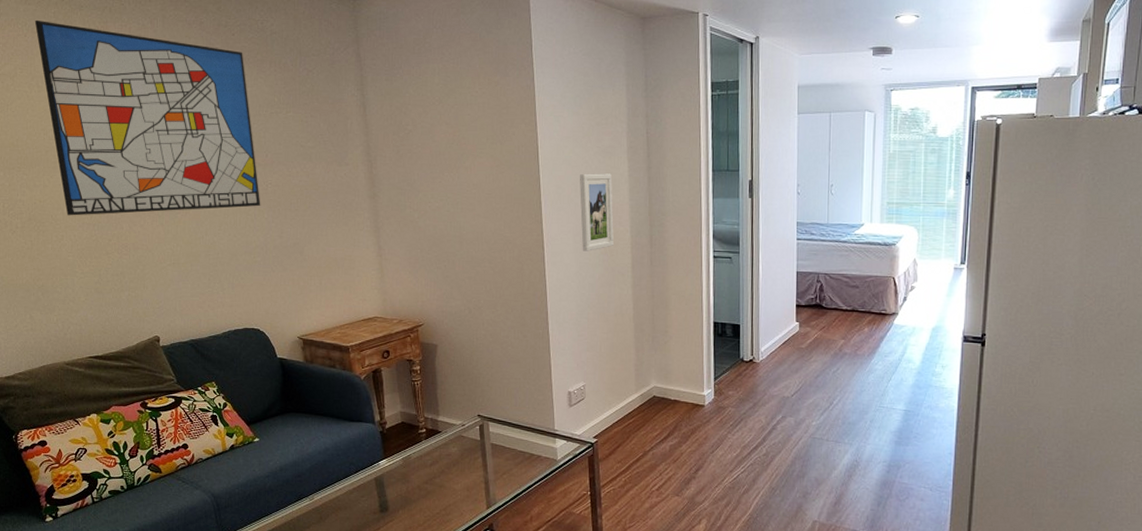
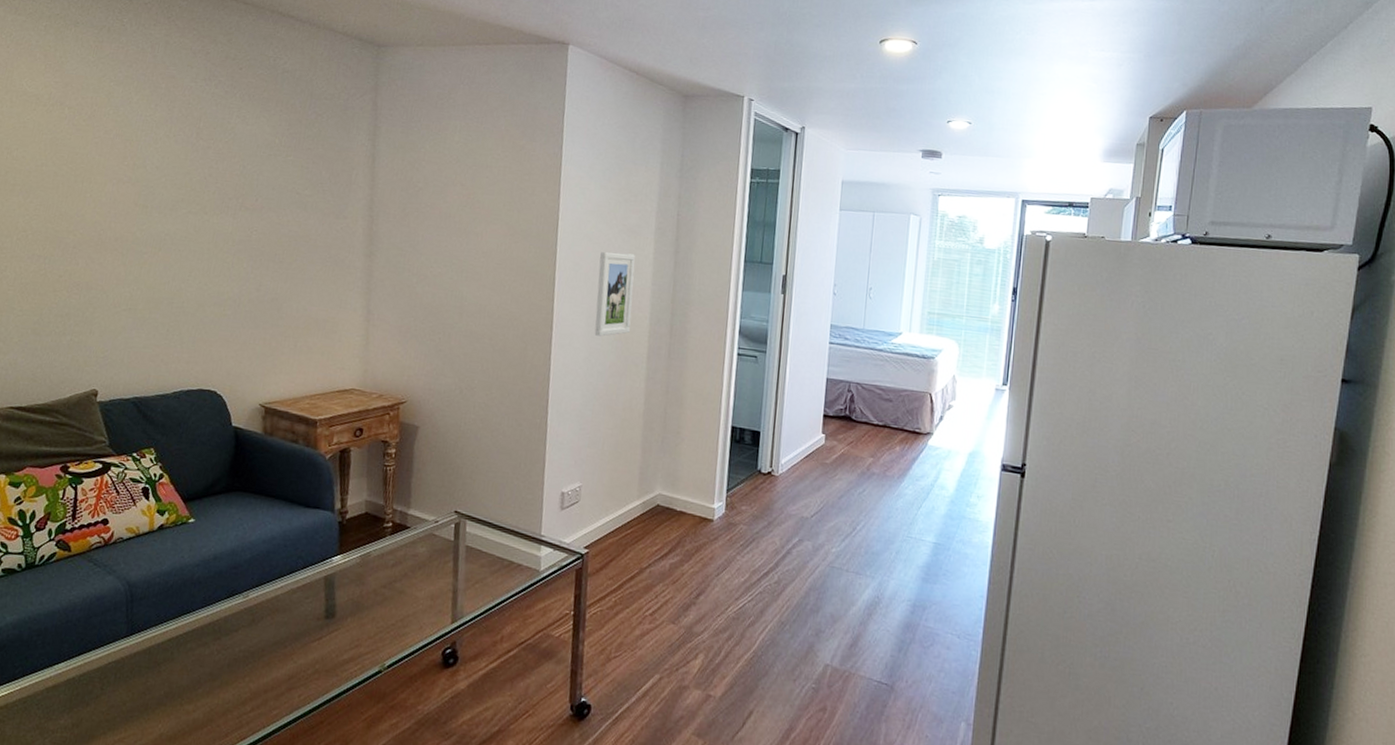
wall art: present [34,19,261,216] -> none [16,31,249,255]

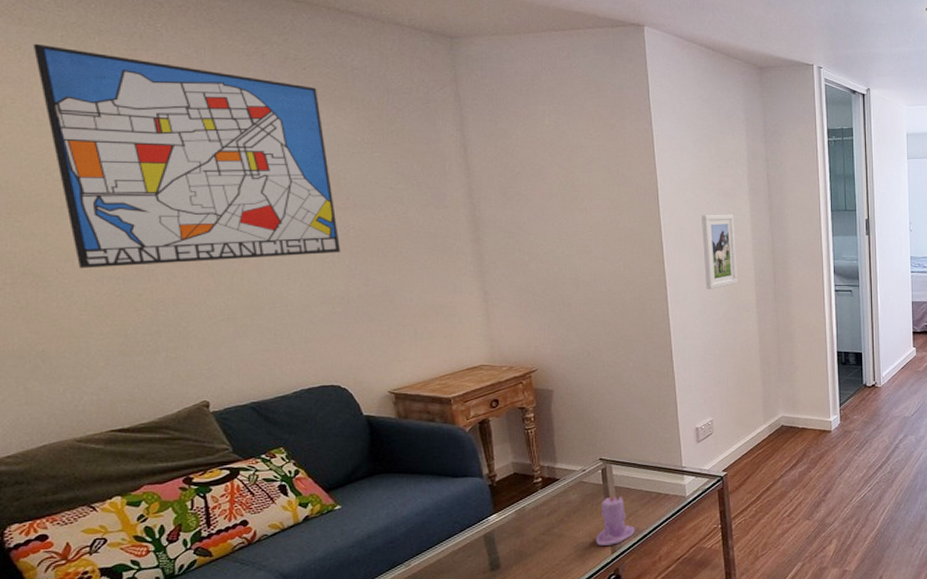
wall art: none [16,31,249,255] -> present [32,43,341,269]
candle: none [436,553,480,613] -> present [595,494,635,546]

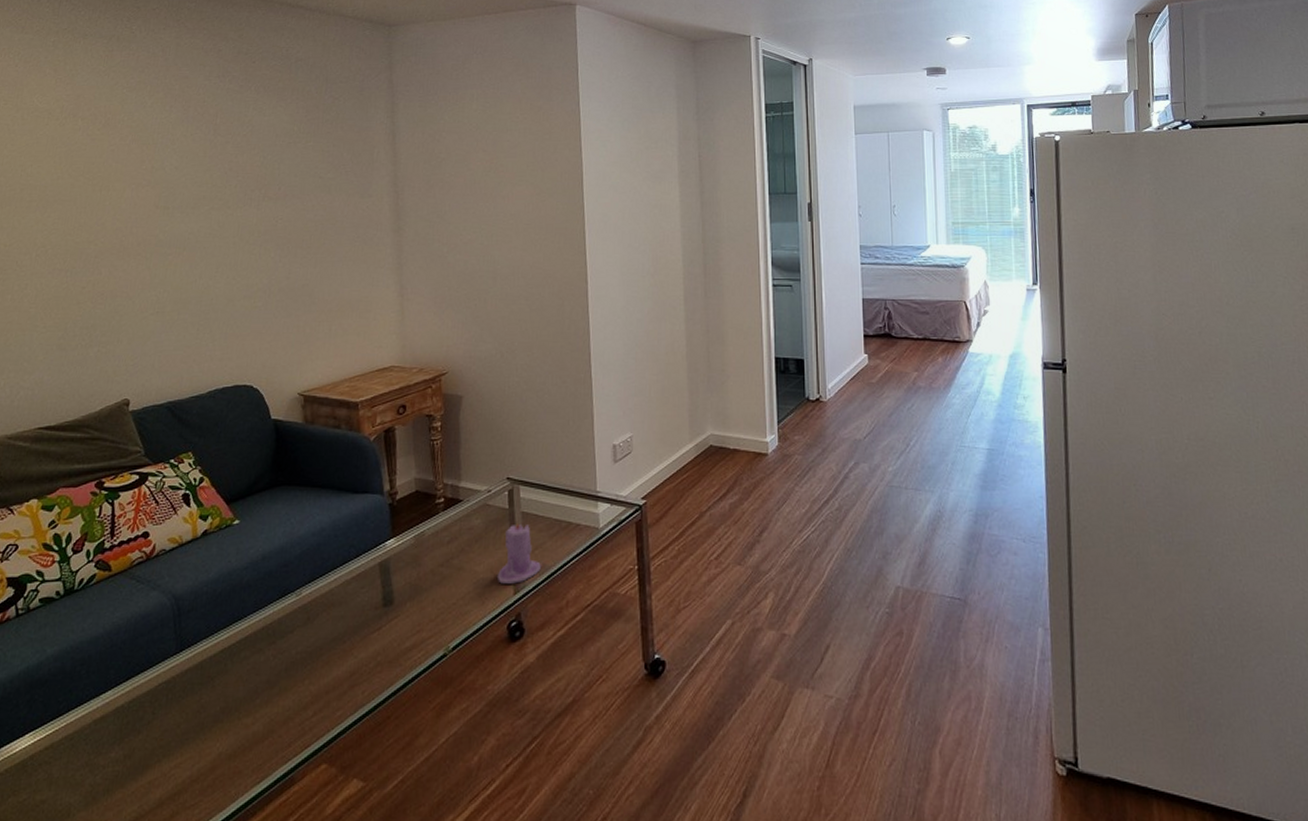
wall art: present [32,43,341,269] -> none [29,49,268,261]
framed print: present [702,214,737,289] -> none [627,199,664,284]

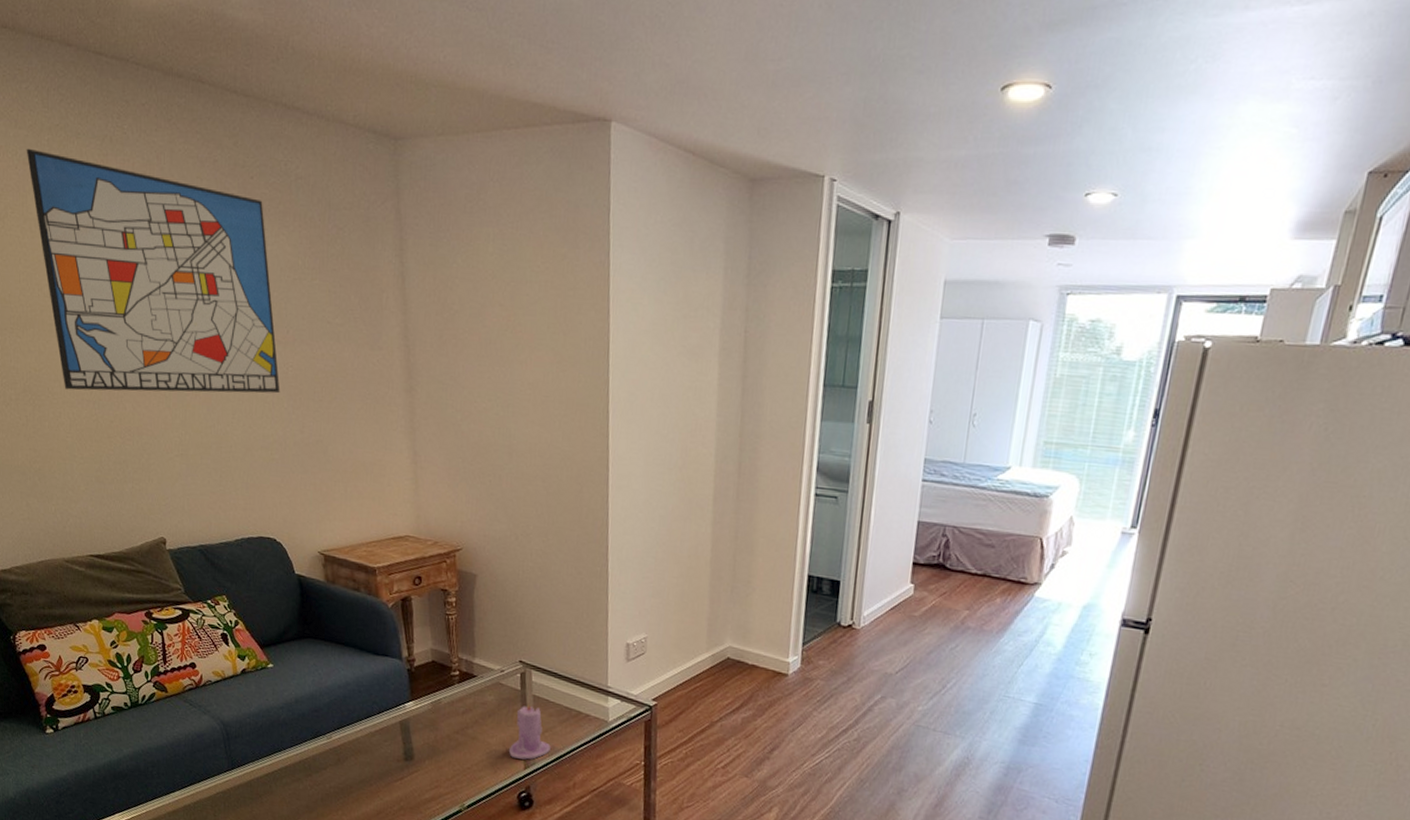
wall art: none [29,49,268,261] -> present [26,148,280,394]

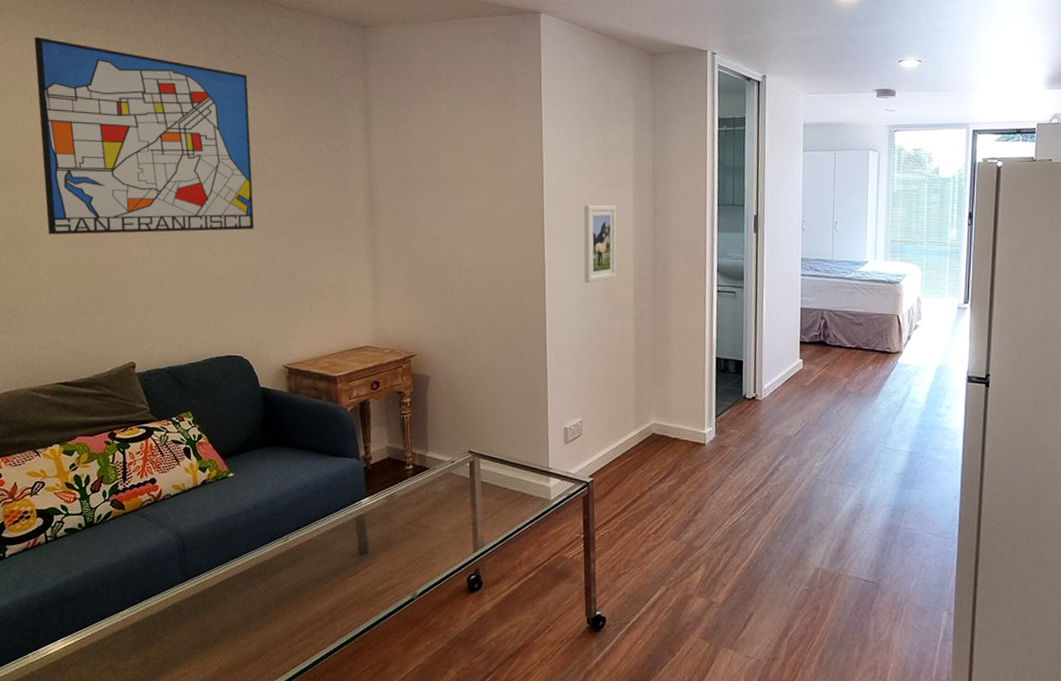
candle: present [508,702,550,760] -> none [458,489,498,543]
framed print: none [654,378,698,476] -> present [583,204,617,283]

